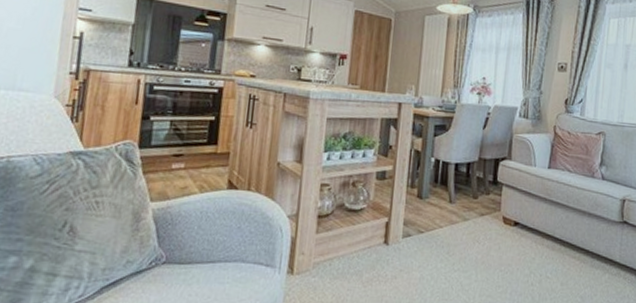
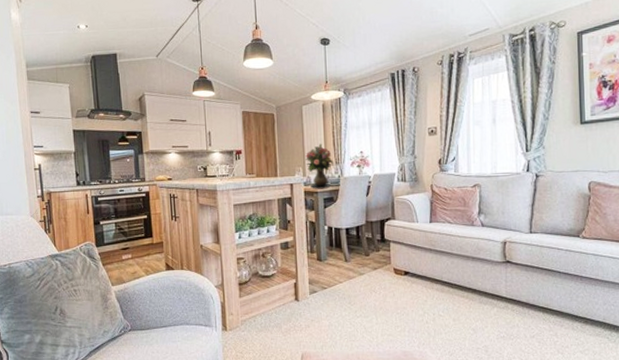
bouquet: none [420,62,452,115] -> present [305,144,333,190]

